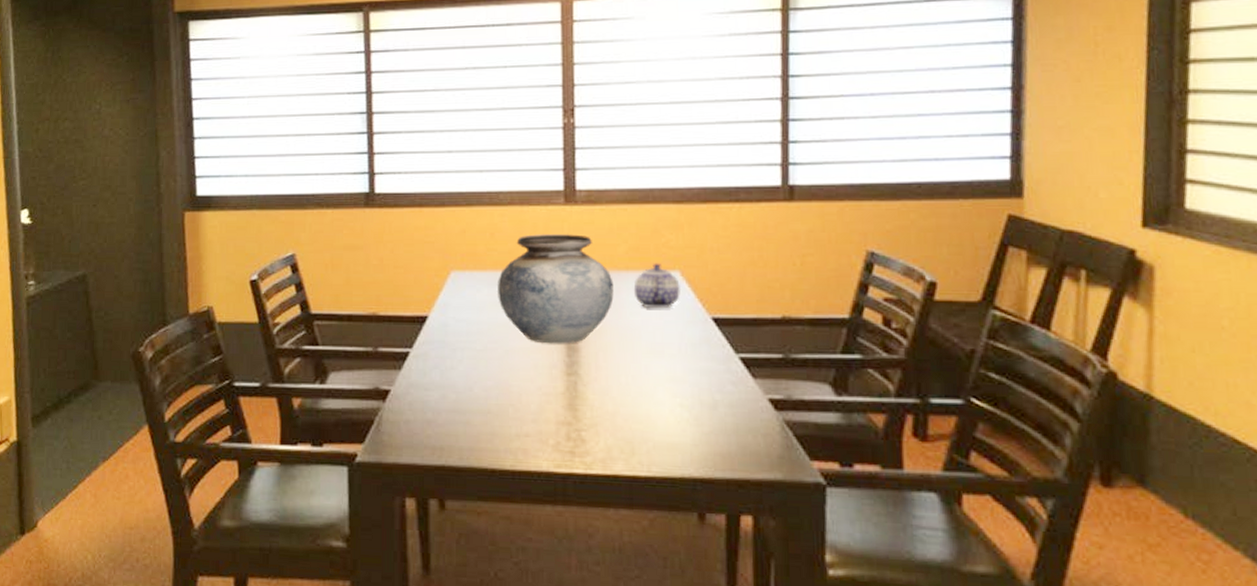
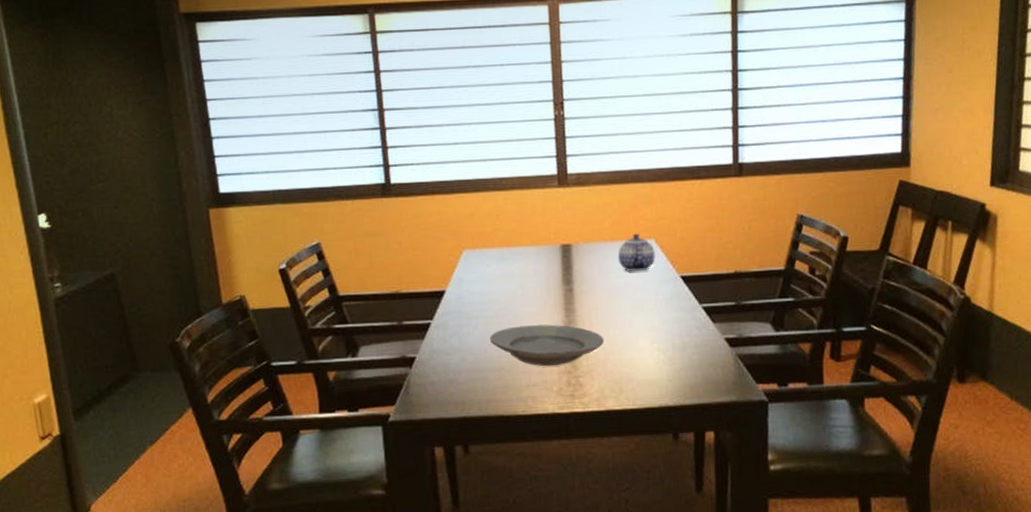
plate: none [475,363,614,415] -> present [489,324,605,367]
vase: present [498,234,614,344] -> none [504,212,602,307]

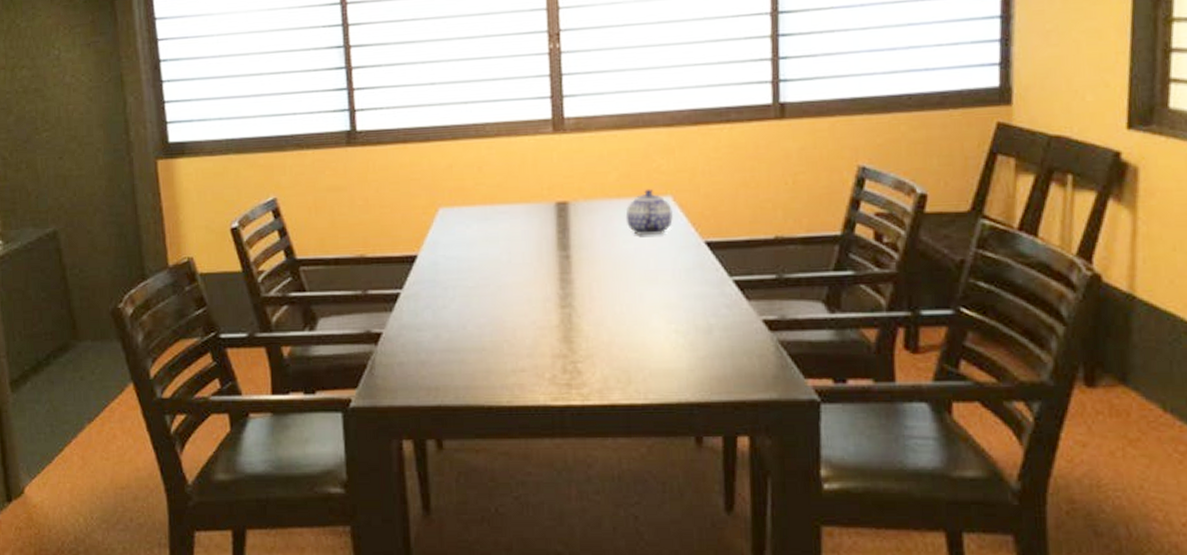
plate: present [489,324,605,367] -> none [468,298,609,349]

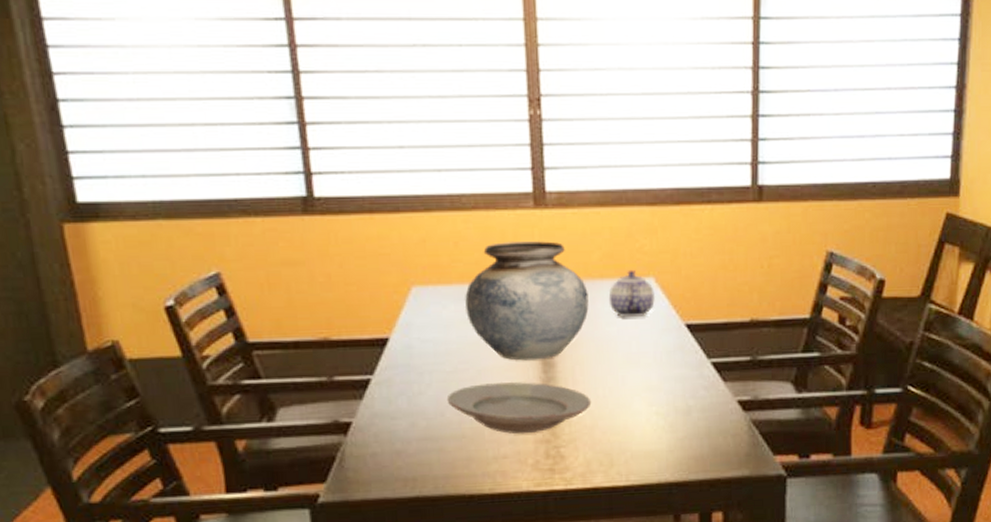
plate: none [468,298,609,349] -> present [446,382,592,435]
vase: none [487,163,606,277] -> present [465,241,589,361]

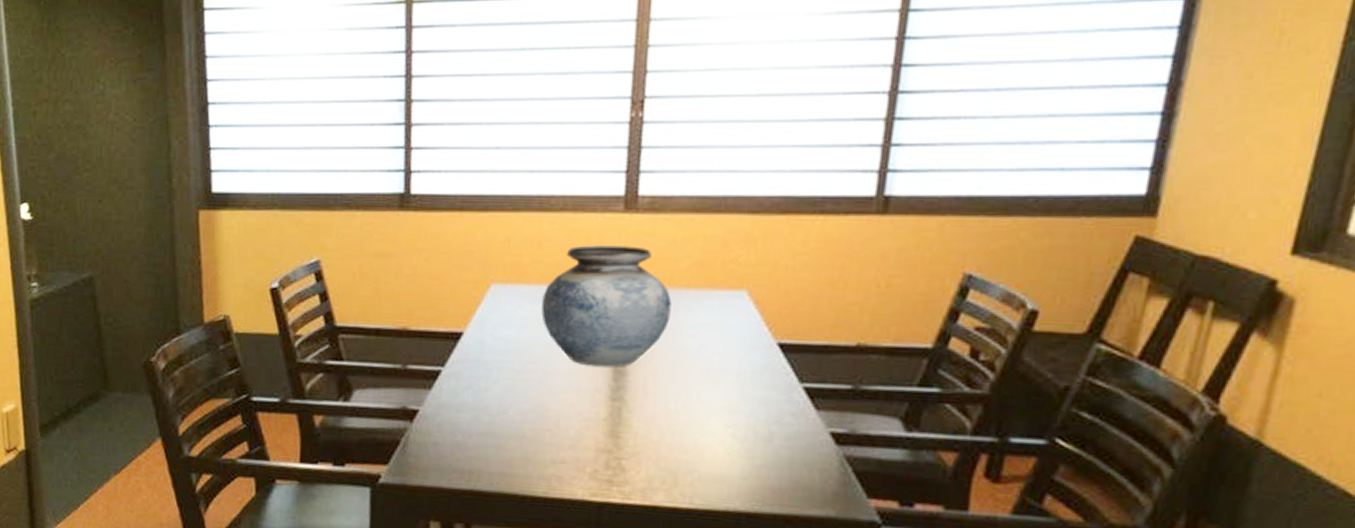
plate: present [446,382,592,435] -> none [511,386,662,442]
teapot: present [608,269,655,318] -> none [693,280,746,332]

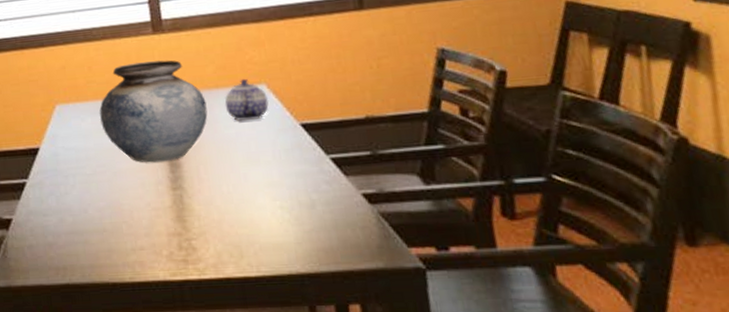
teapot: none [693,280,746,332] -> present [224,78,269,121]

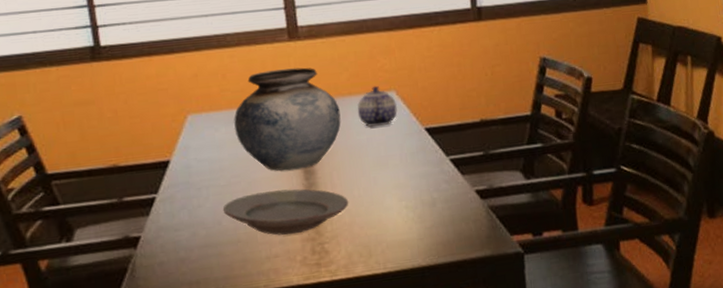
plate: none [88,181,218,228] -> present [222,189,349,236]

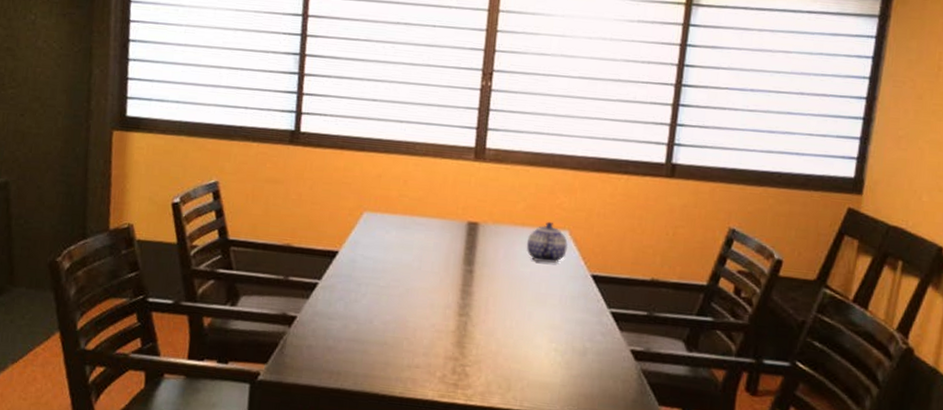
plate: present [222,189,349,236] -> none [376,300,499,350]
vase: present [234,67,341,171] -> none [404,185,510,288]

